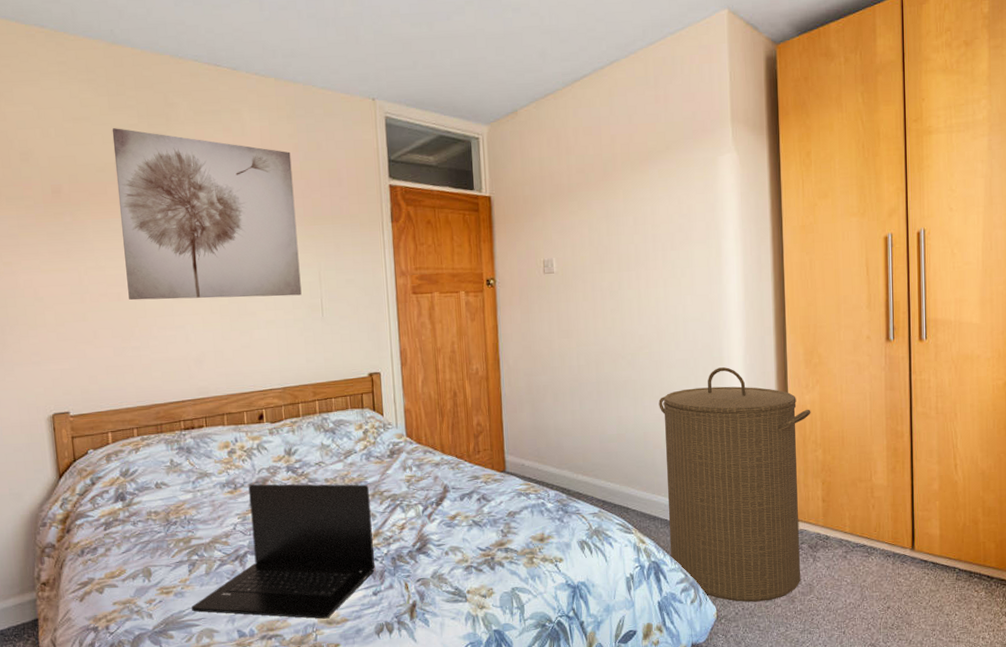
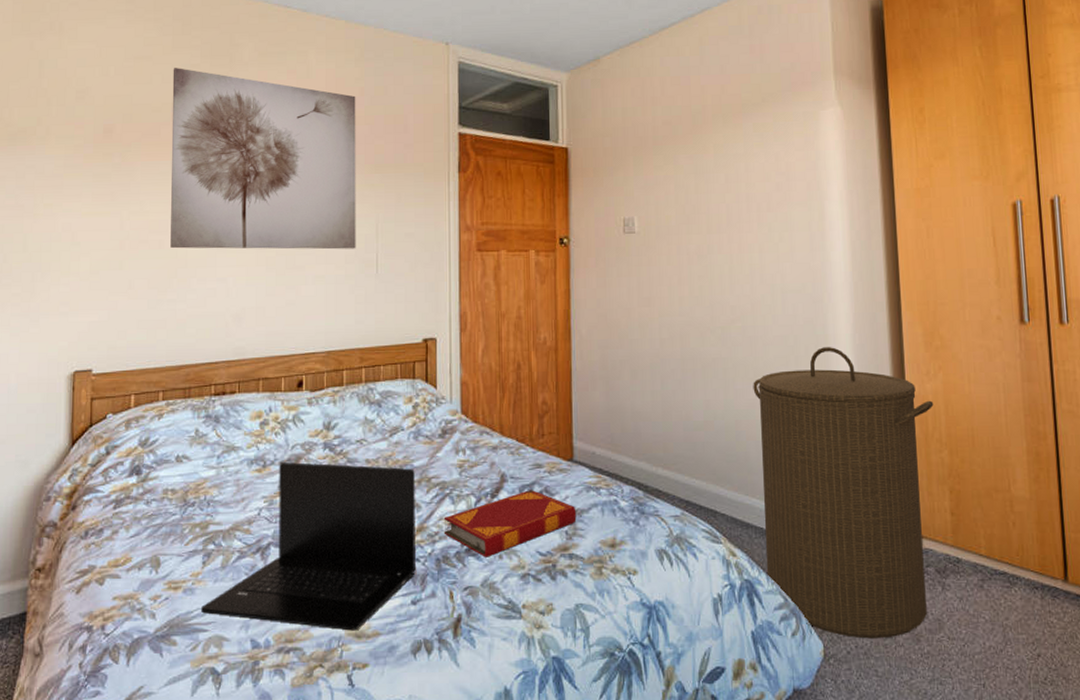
hardback book: none [396,498,510,555] -> present [443,490,577,557]

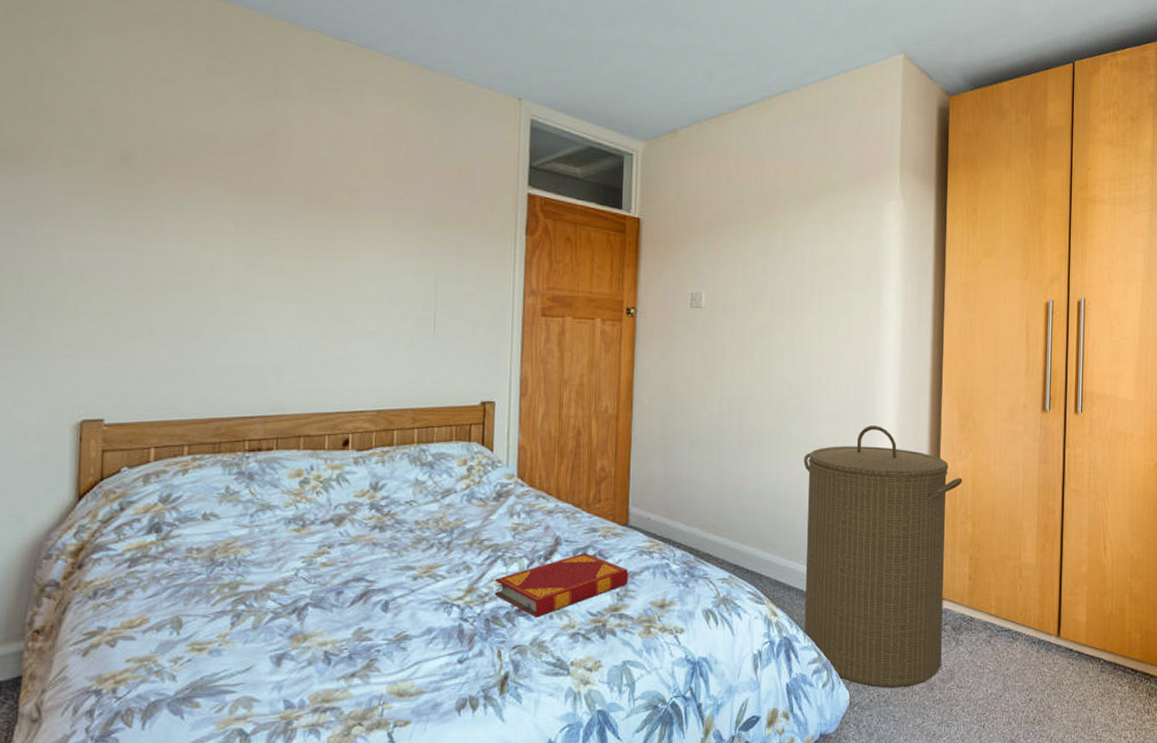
wall art: present [170,68,356,250] -> none [200,94,418,306]
laptop: present [200,461,416,631] -> none [227,521,467,690]

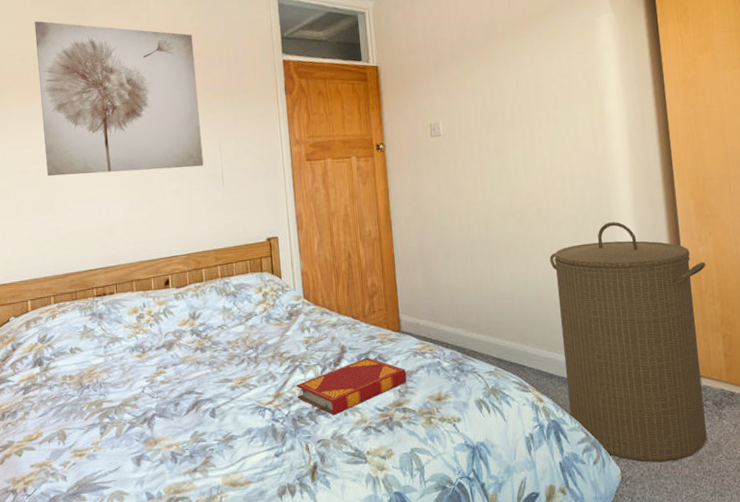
wall art: none [200,94,418,306] -> present [34,21,204,176]

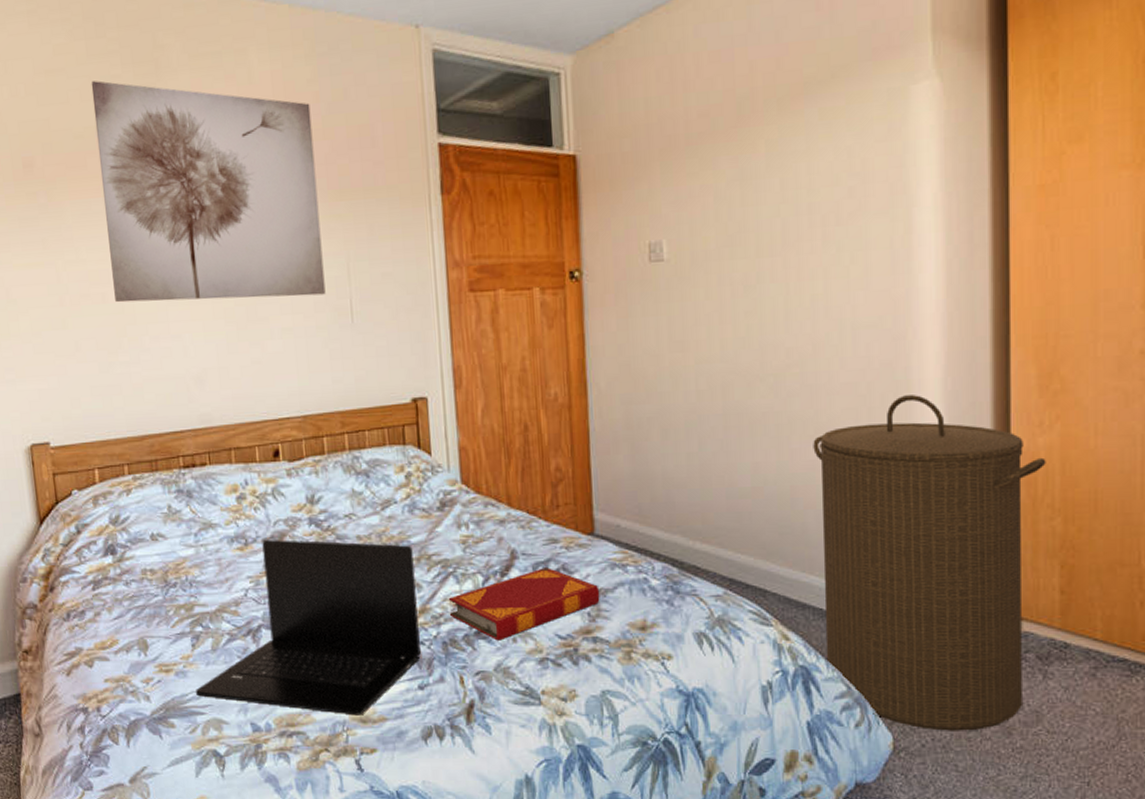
laptop: none [102,346,276,481] -> present [195,539,421,716]

